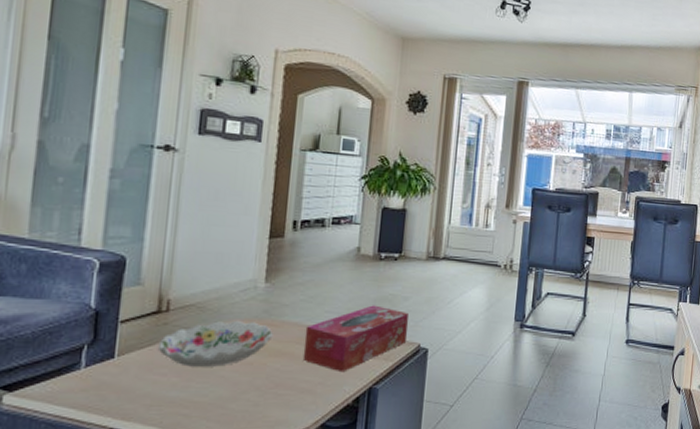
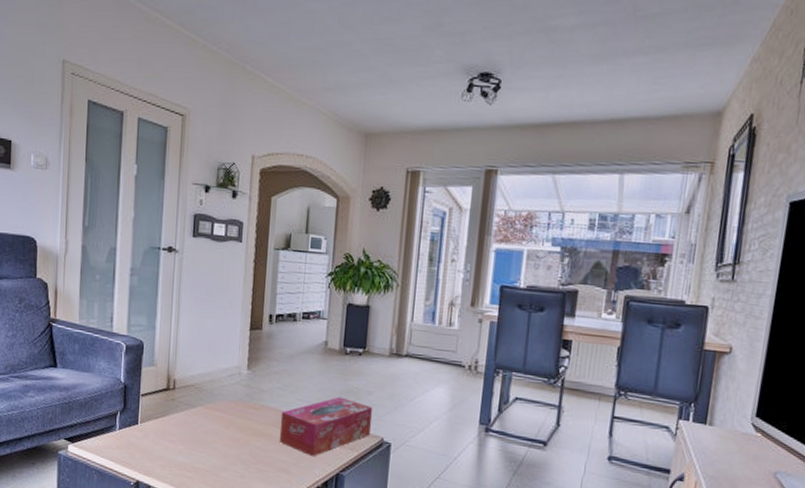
decorative bowl: present [157,320,273,367] -> none [167,401,255,440]

